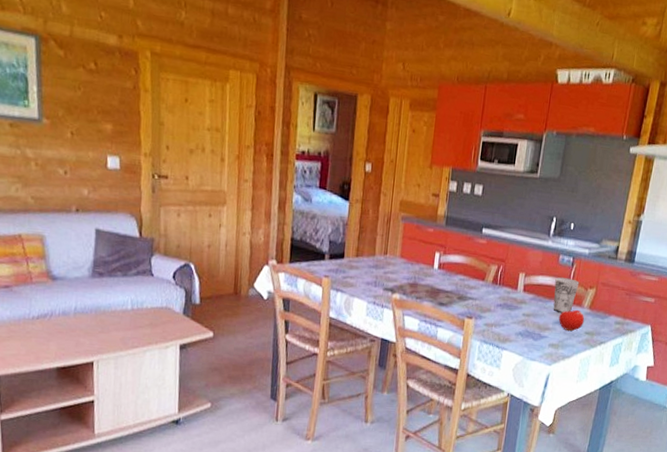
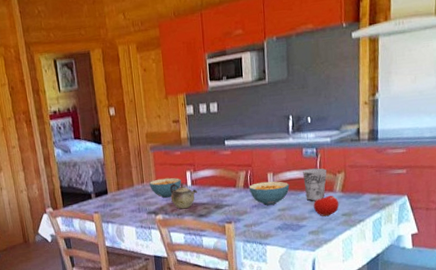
cereal bowl: none [392,253,429,277] -> present [149,177,182,198]
teapot: none [412,262,444,293] -> present [169,183,198,209]
cereal bowl: none [497,280,539,308] -> present [249,181,290,205]

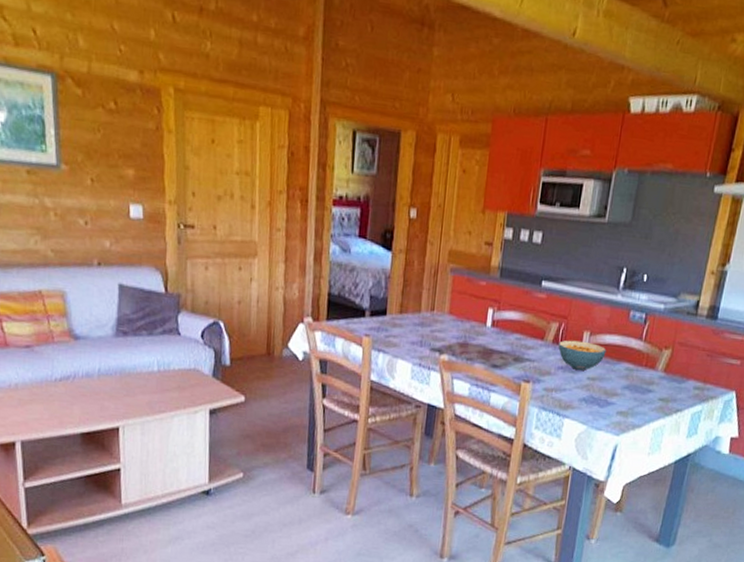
cereal bowl: present [149,177,182,198] -> none [440,310,481,336]
teapot: present [169,183,198,209] -> none [462,319,498,354]
cup: present [303,168,327,201] -> none [622,336,653,376]
fruit: present [313,193,339,217] -> none [628,369,659,398]

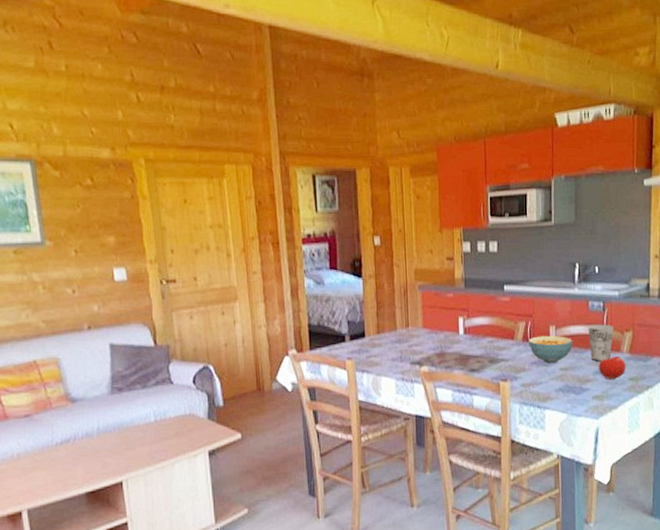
cup: none [622,336,653,376] -> present [588,324,614,361]
fruit: none [628,369,659,398] -> present [598,353,626,380]

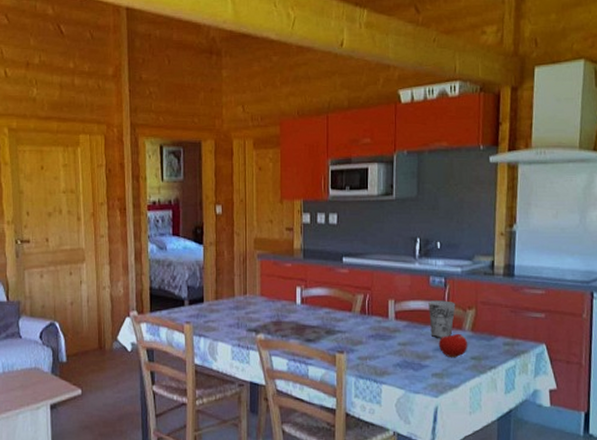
cereal bowl: present [528,335,573,363] -> none [366,309,413,337]

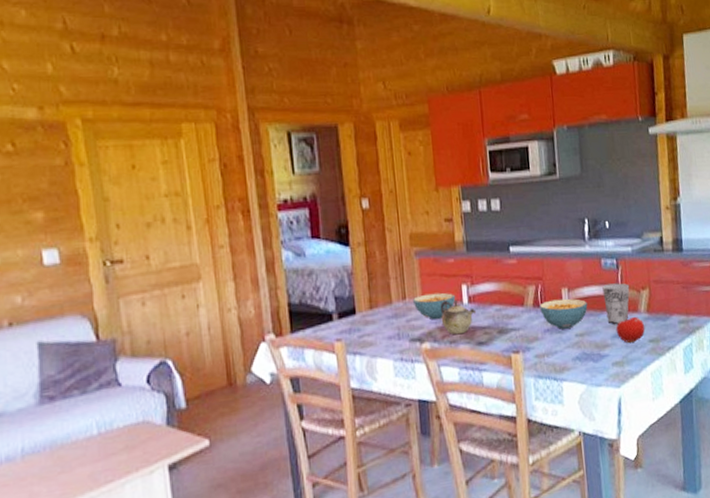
cereal bowl: none [253,292,290,315] -> present [413,292,456,320]
teapot: none [275,299,308,330] -> present [440,299,477,335]
cereal bowl: none [366,309,413,337] -> present [539,298,588,329]

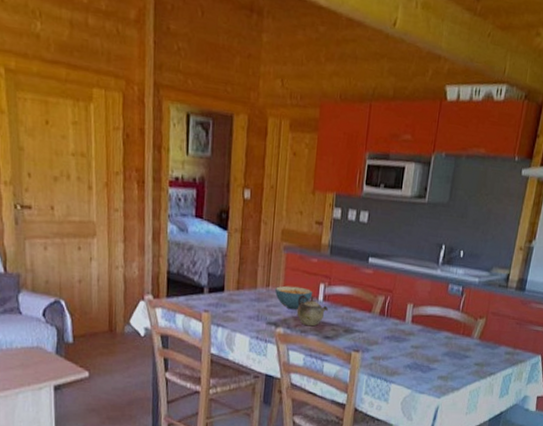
cereal bowl: present [539,298,588,329] -> none [385,312,428,340]
cup: present [602,283,630,324] -> none [442,307,469,344]
fruit: present [615,314,645,344] -> none [447,337,475,363]

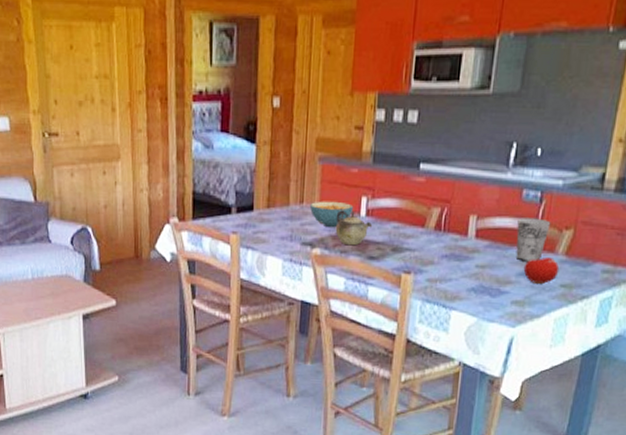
cup: none [442,307,469,344] -> present [515,218,551,262]
fruit: none [447,337,475,363] -> present [523,253,560,285]

